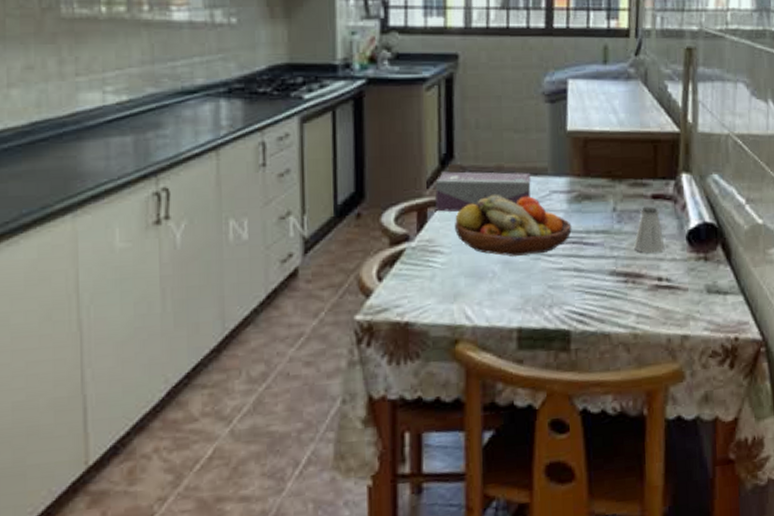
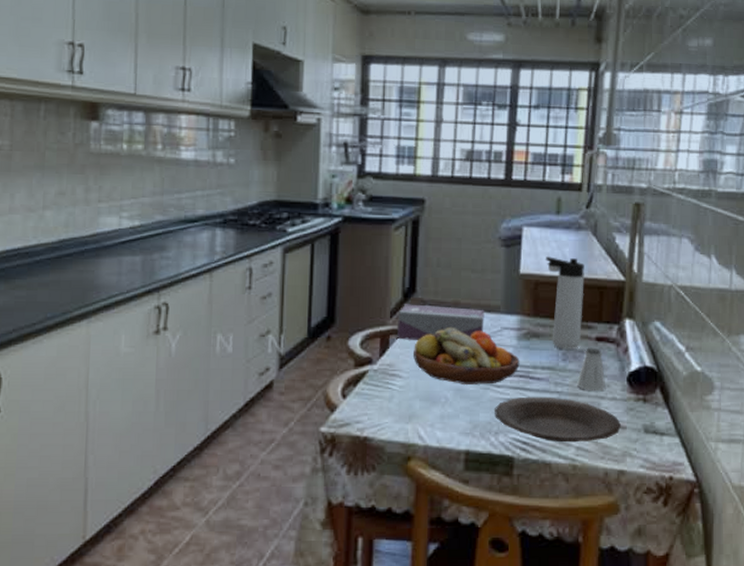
plate: none [547,262,682,311] -> present [495,396,621,443]
thermos bottle: none [593,110,637,211] -> present [545,256,584,350]

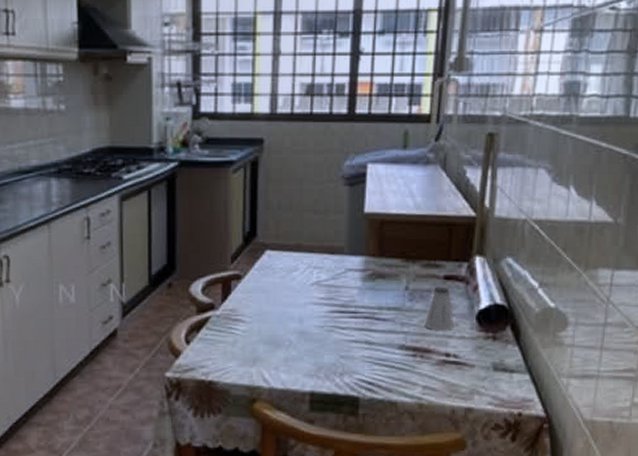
tissue box: present [397,304,484,340] -> none [239,248,328,285]
fruit bowl: present [414,328,520,385] -> none [256,271,365,327]
plate: present [495,396,621,443] -> none [339,337,469,382]
thermos bottle: present [545,256,584,350] -> none [391,194,433,289]

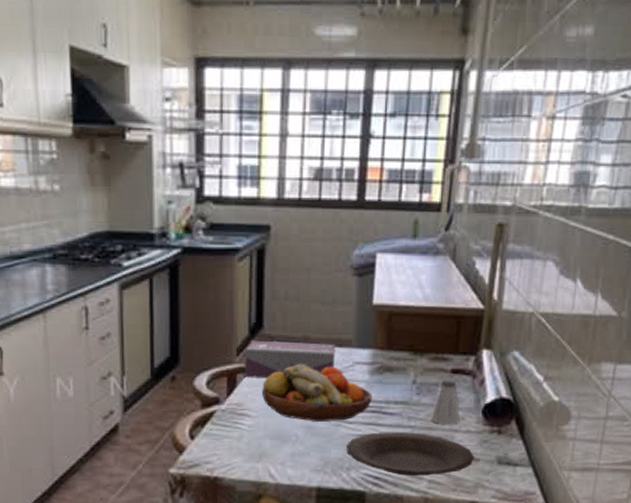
tissue box: none [239,248,328,285] -> present [245,340,336,378]
fruit bowl: none [256,271,365,327] -> present [262,364,372,422]
plate: none [339,337,469,382] -> present [346,431,474,477]

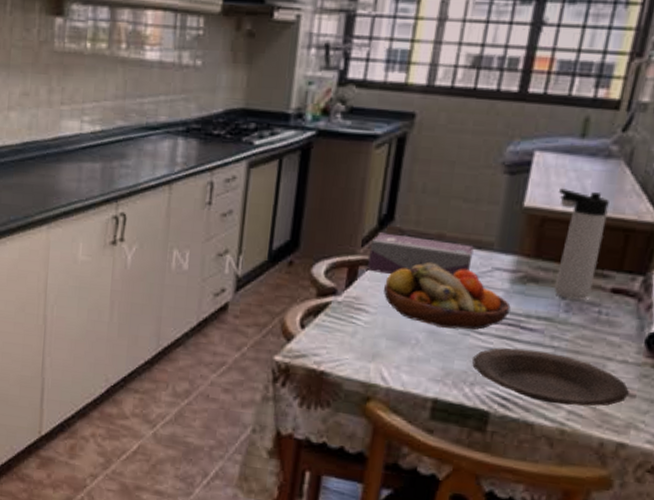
thermos bottle: none [399,285,442,383] -> present [555,188,609,301]
saltshaker: present [431,380,461,425] -> none [579,299,618,352]

